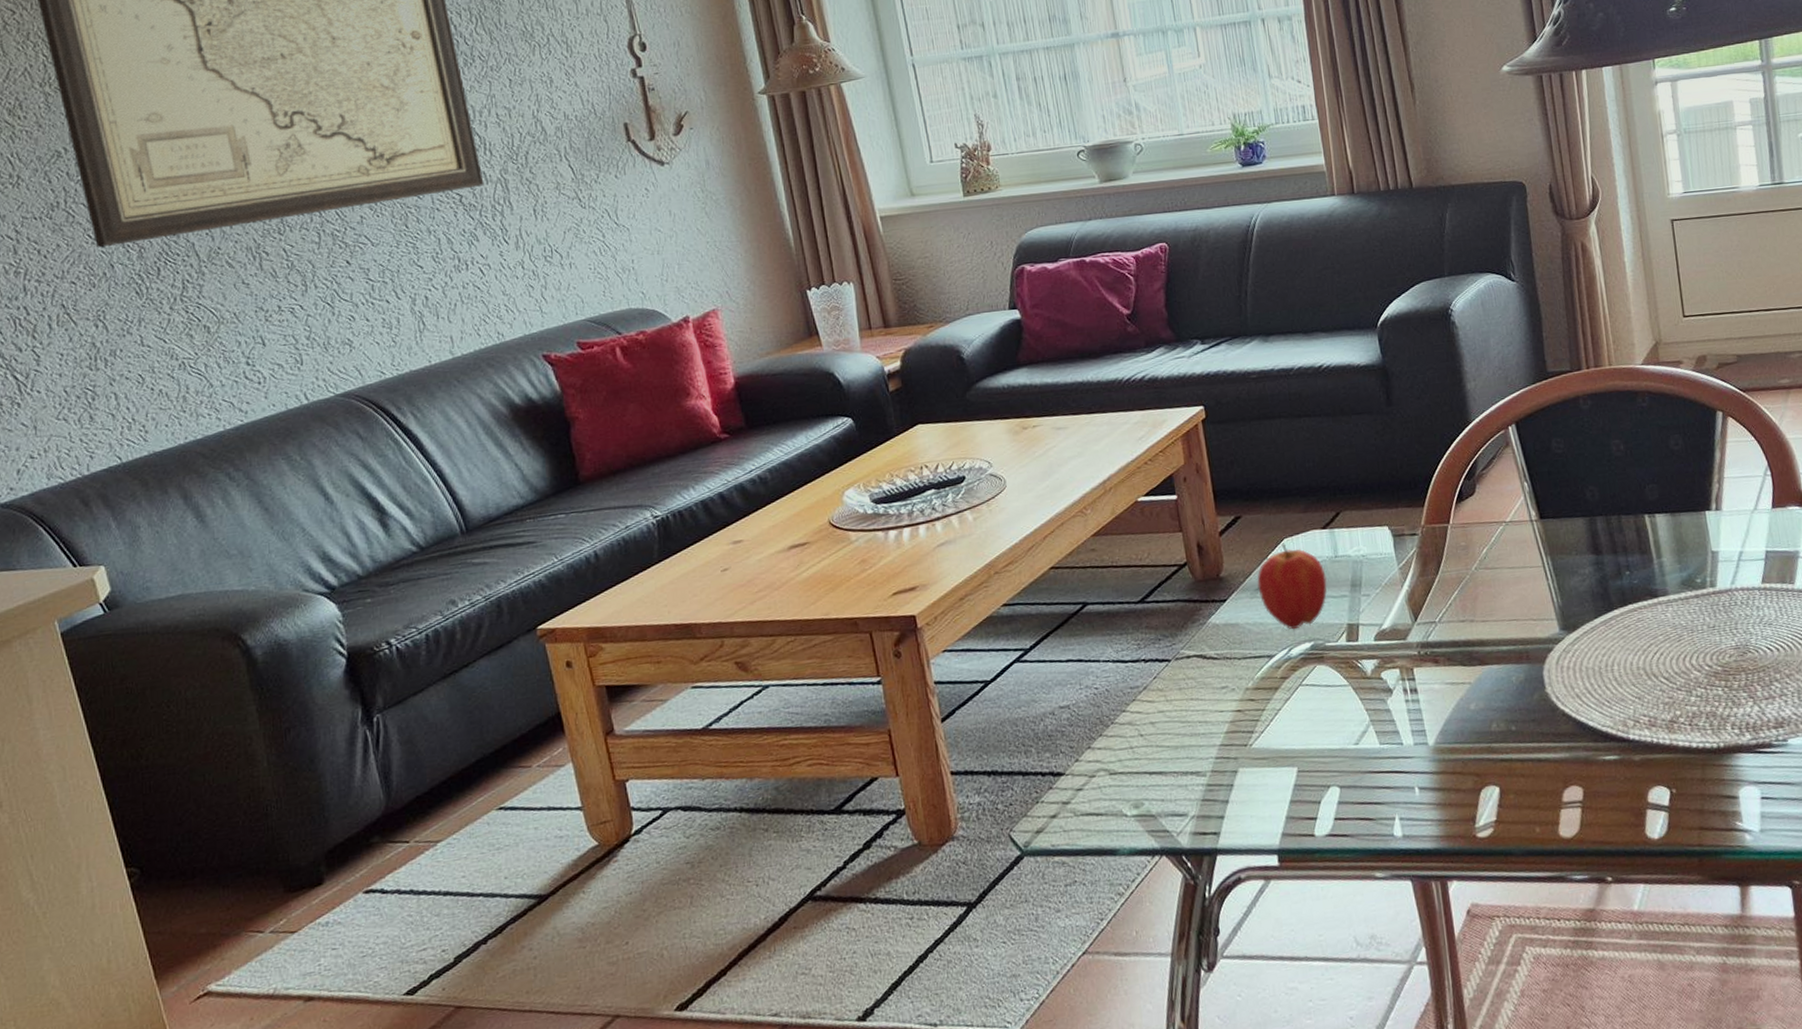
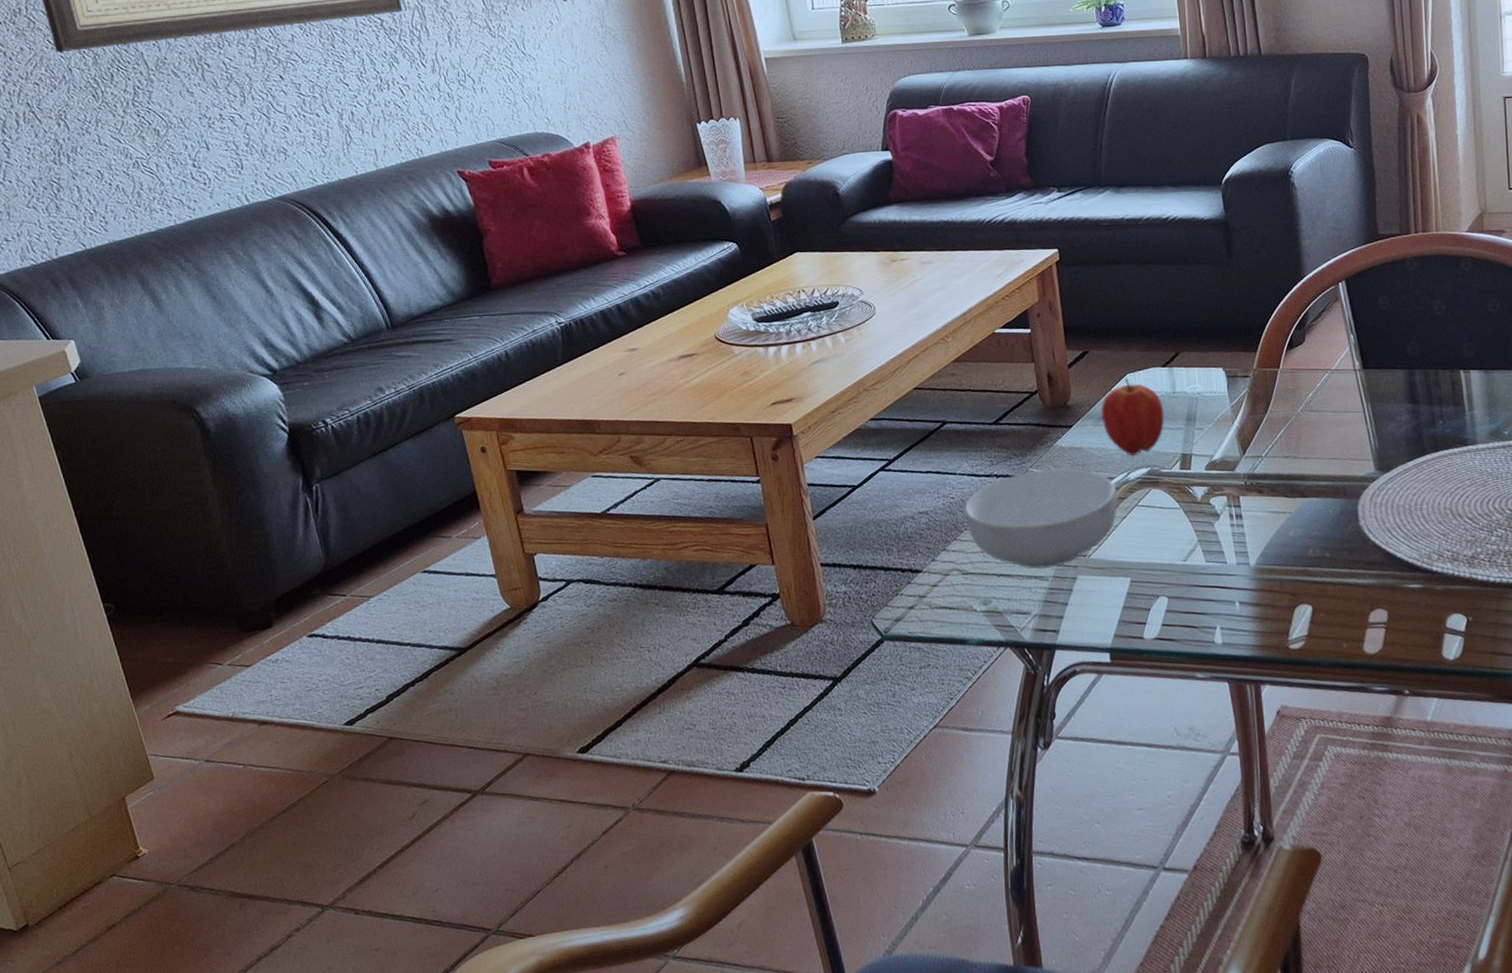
cereal bowl: none [1110,646,1280,764] -> present [965,467,1118,569]

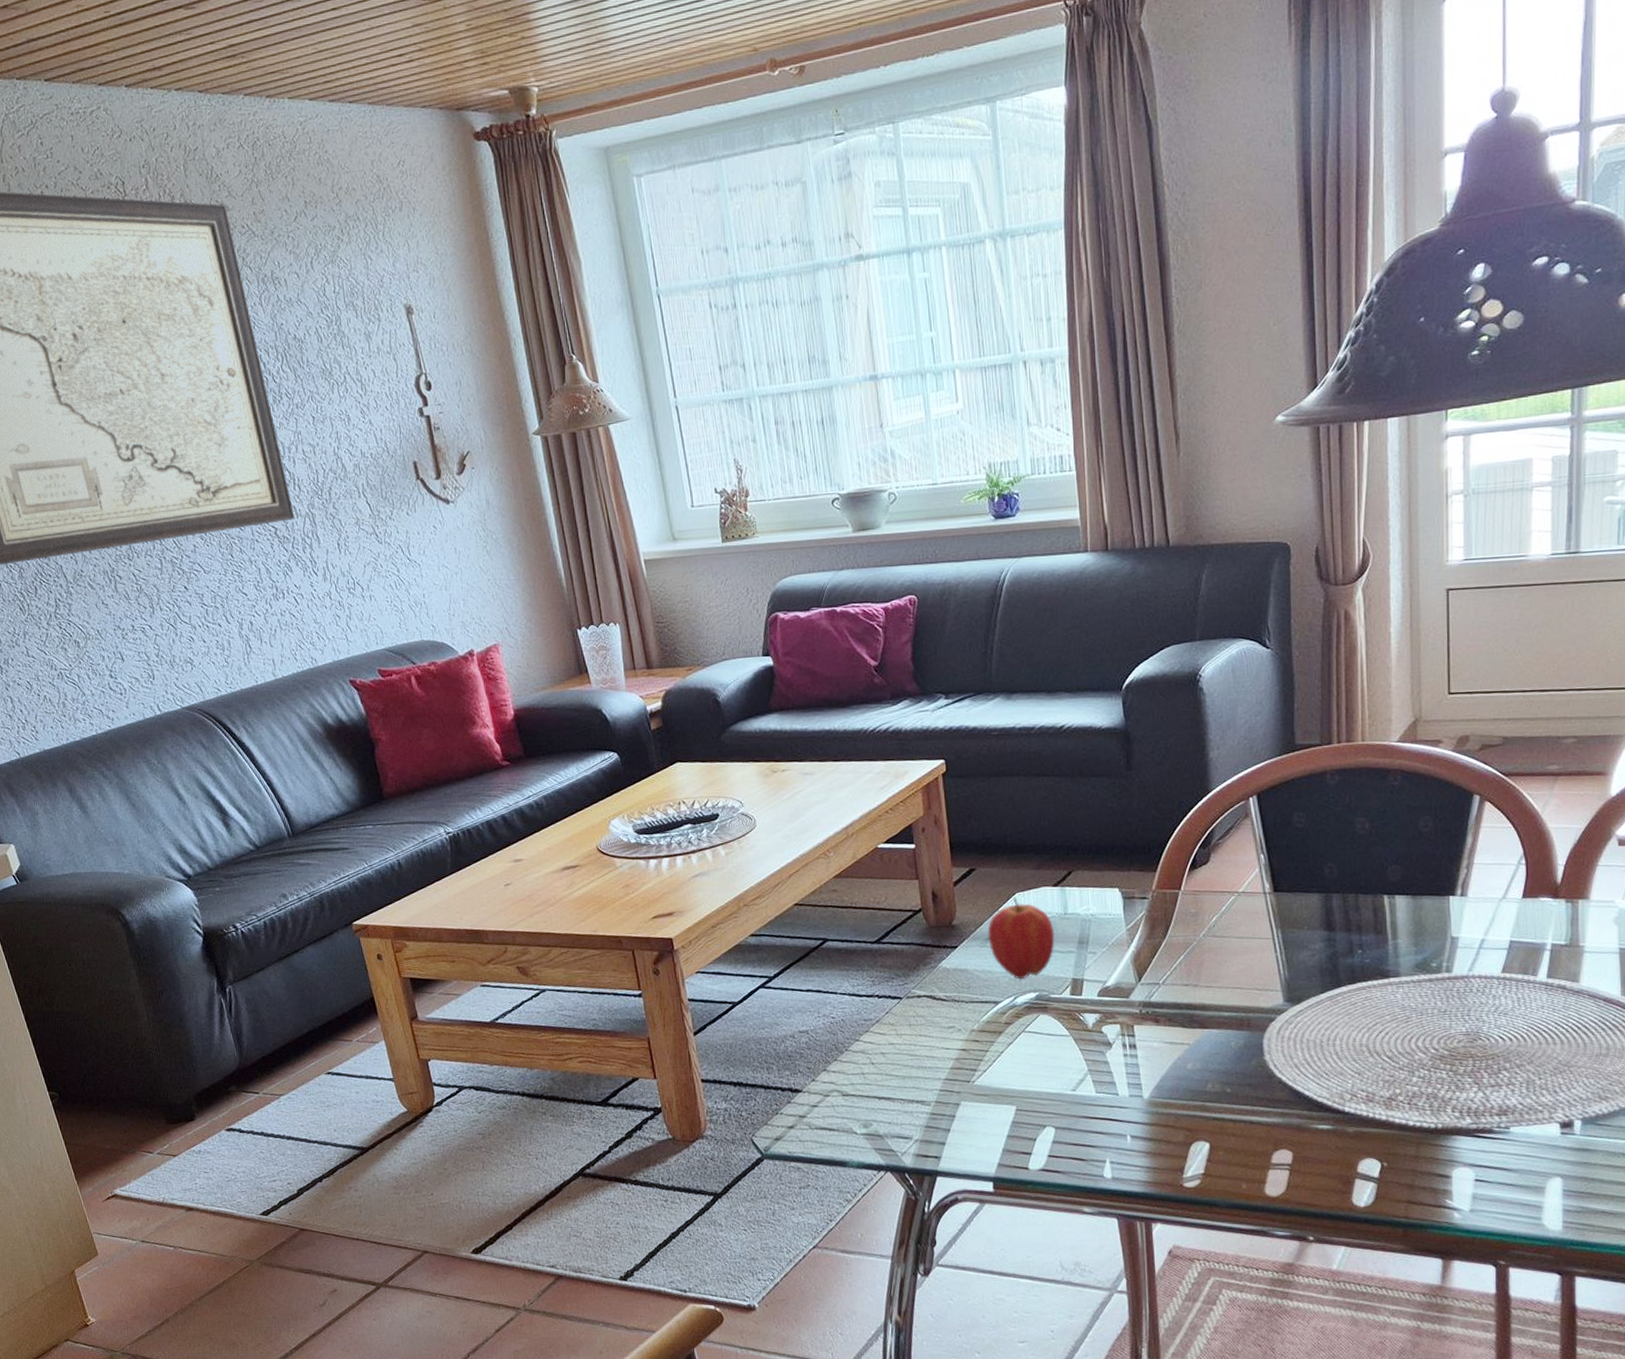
cereal bowl: present [965,467,1118,569] -> none [845,989,1004,1094]

